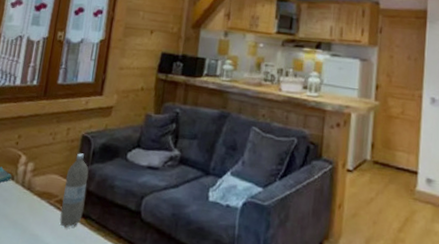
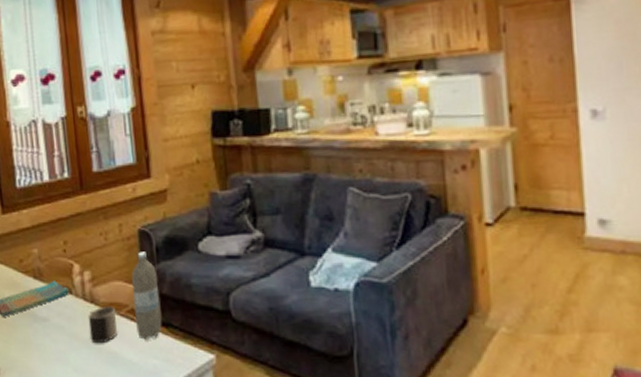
mug: none [18,194,46,226] -> present [88,307,118,344]

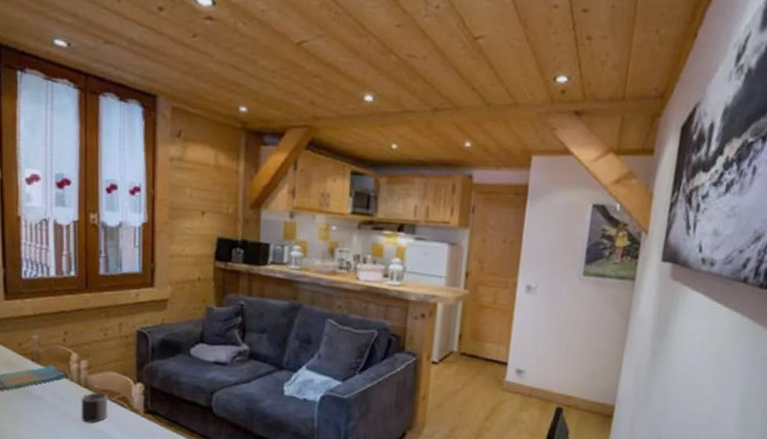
water bottle: present [131,251,162,340] -> none [125,349,151,424]

